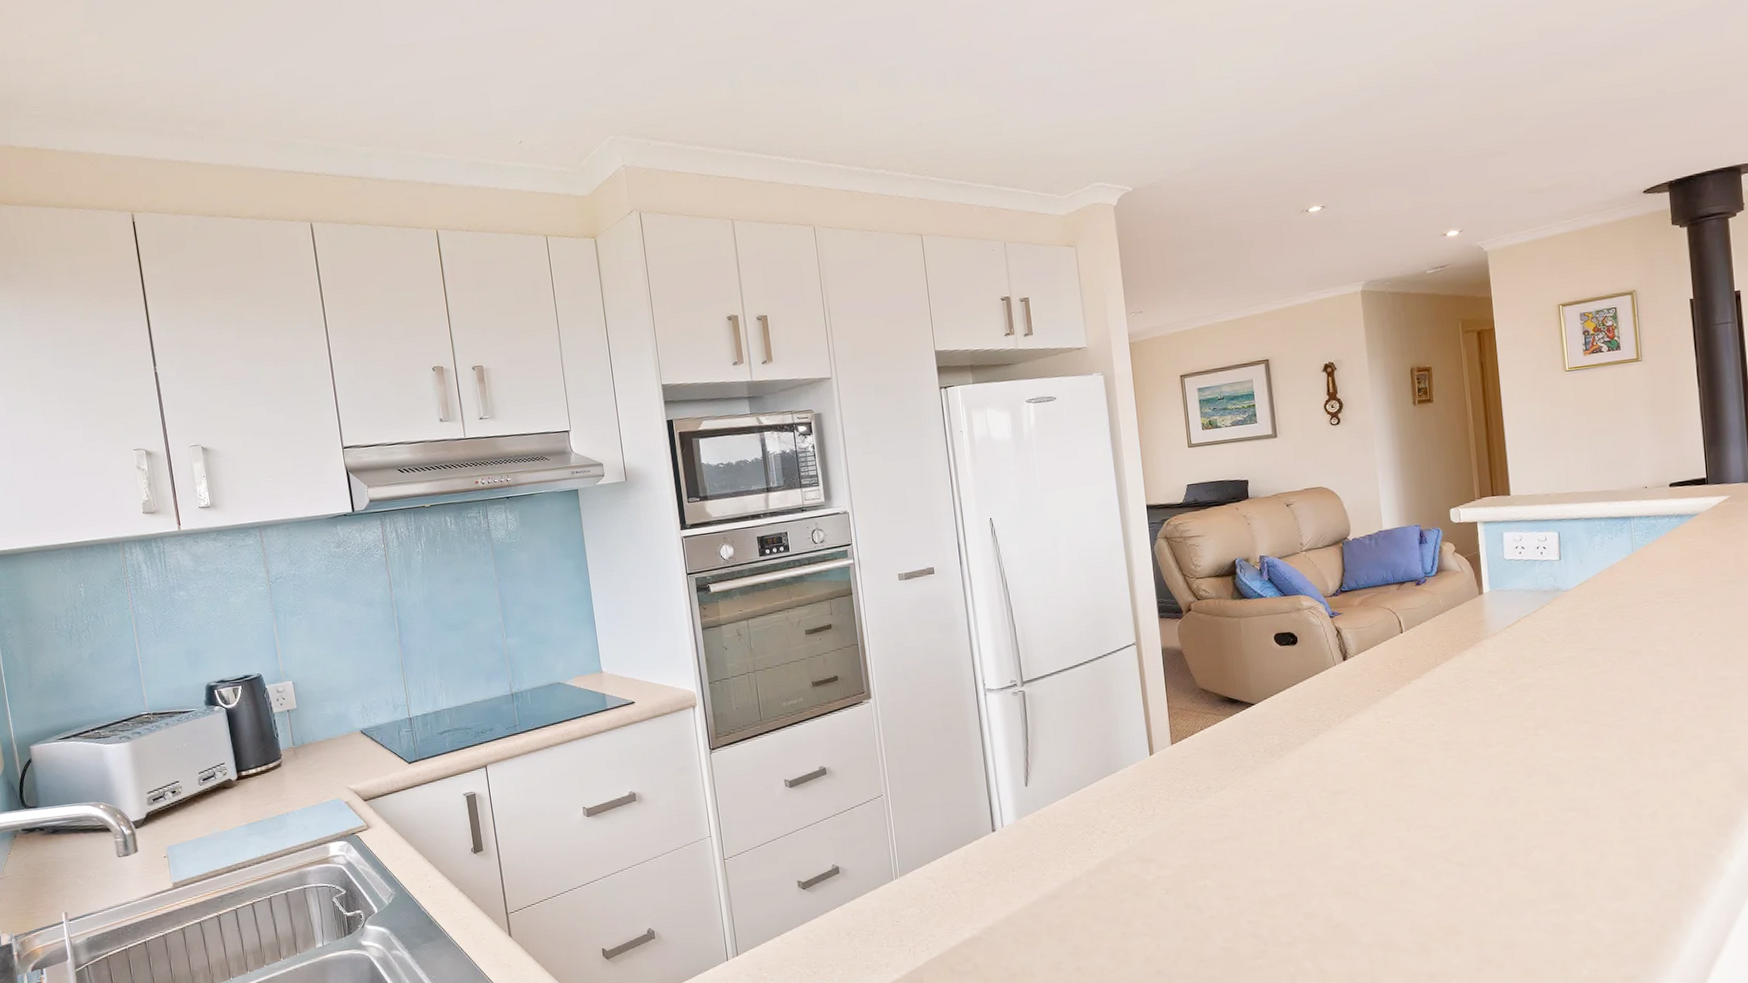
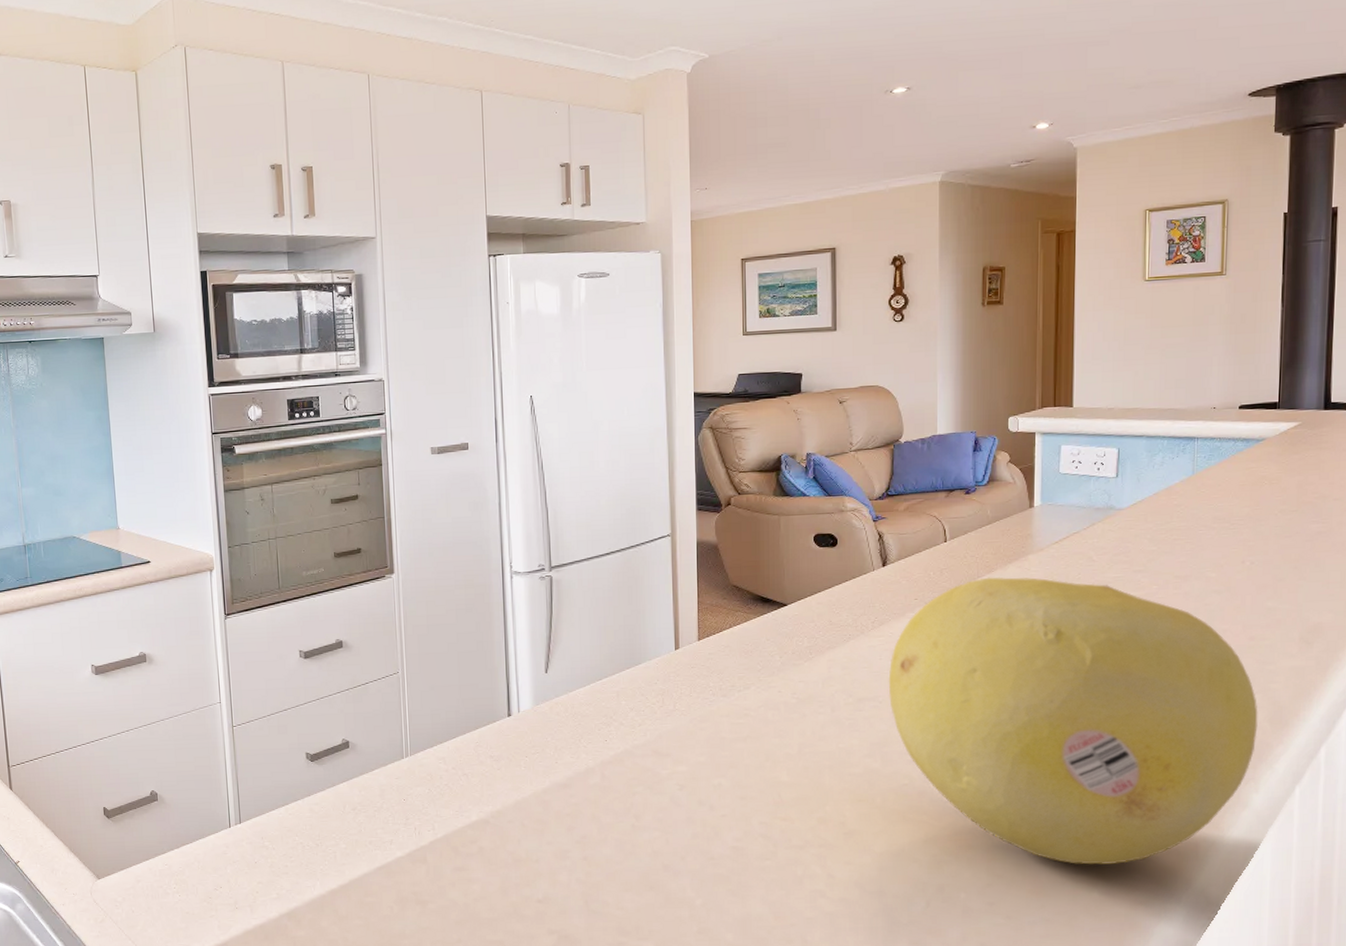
fruit: none [1359,662,1725,943] -> present [888,577,1258,865]

